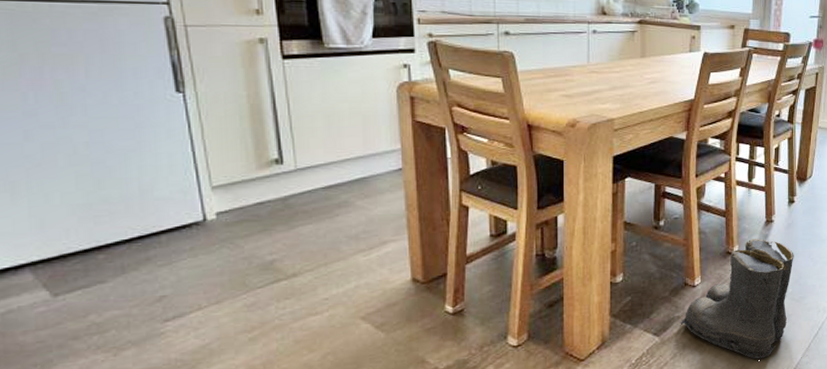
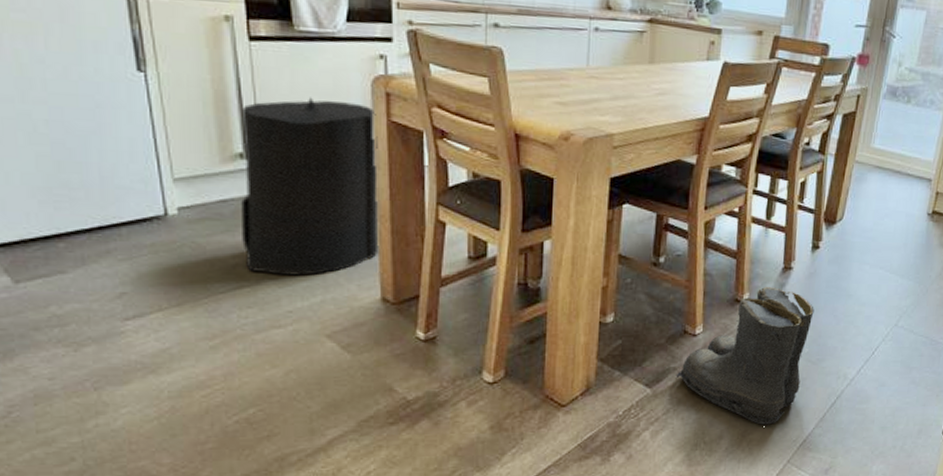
trash can: none [276,105,408,267] -> present [241,97,379,276]

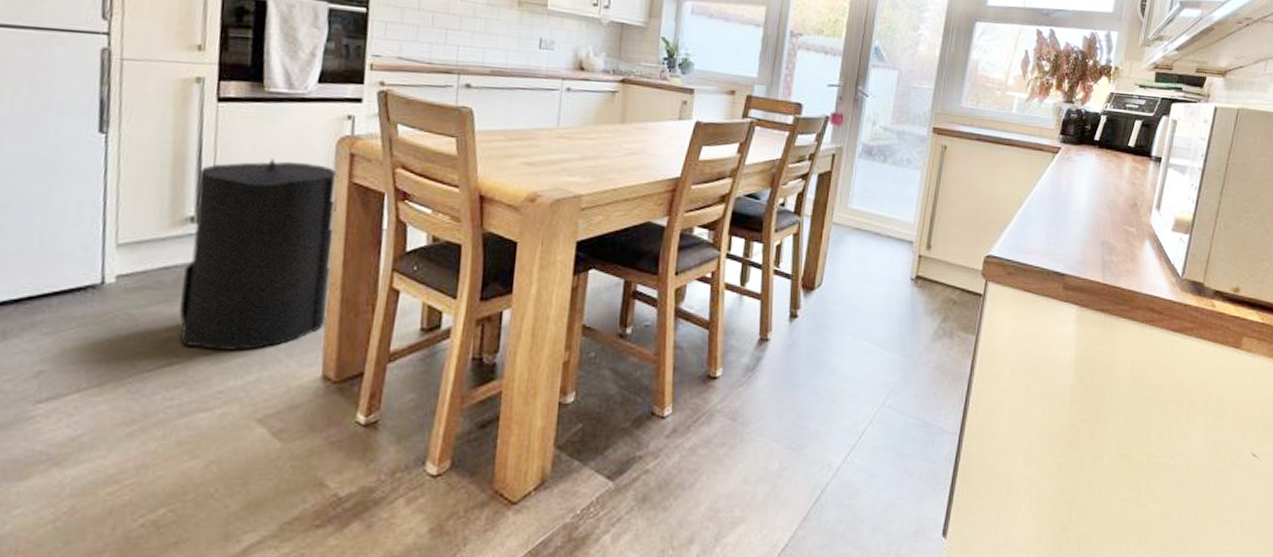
boots: present [676,287,814,426] -> none [641,361,794,527]

